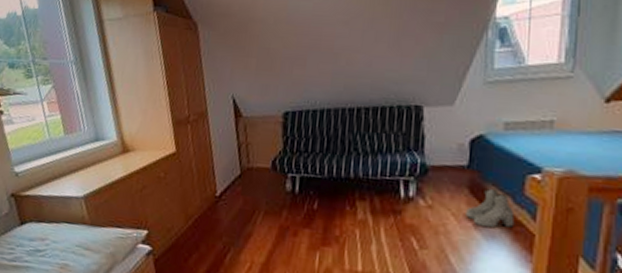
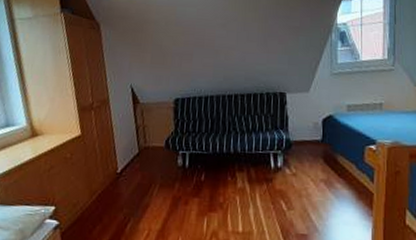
boots: present [466,188,515,228] -> none [322,157,358,190]

